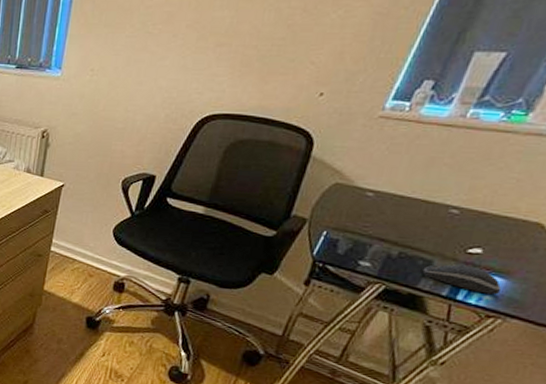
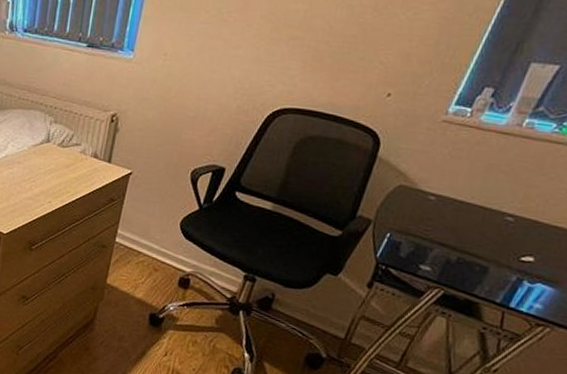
computer mouse: present [422,265,502,295] -> none [478,271,551,304]

